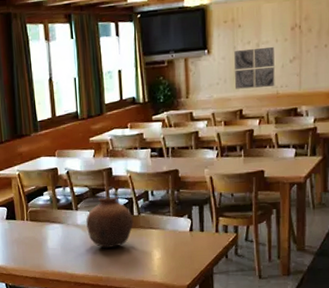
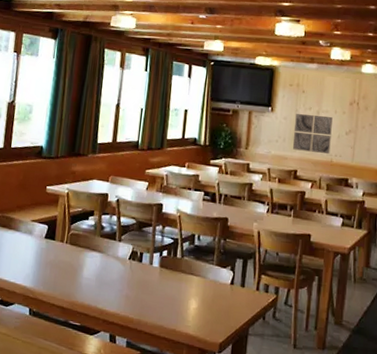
pottery: present [86,196,134,248] -> none [126,233,176,288]

